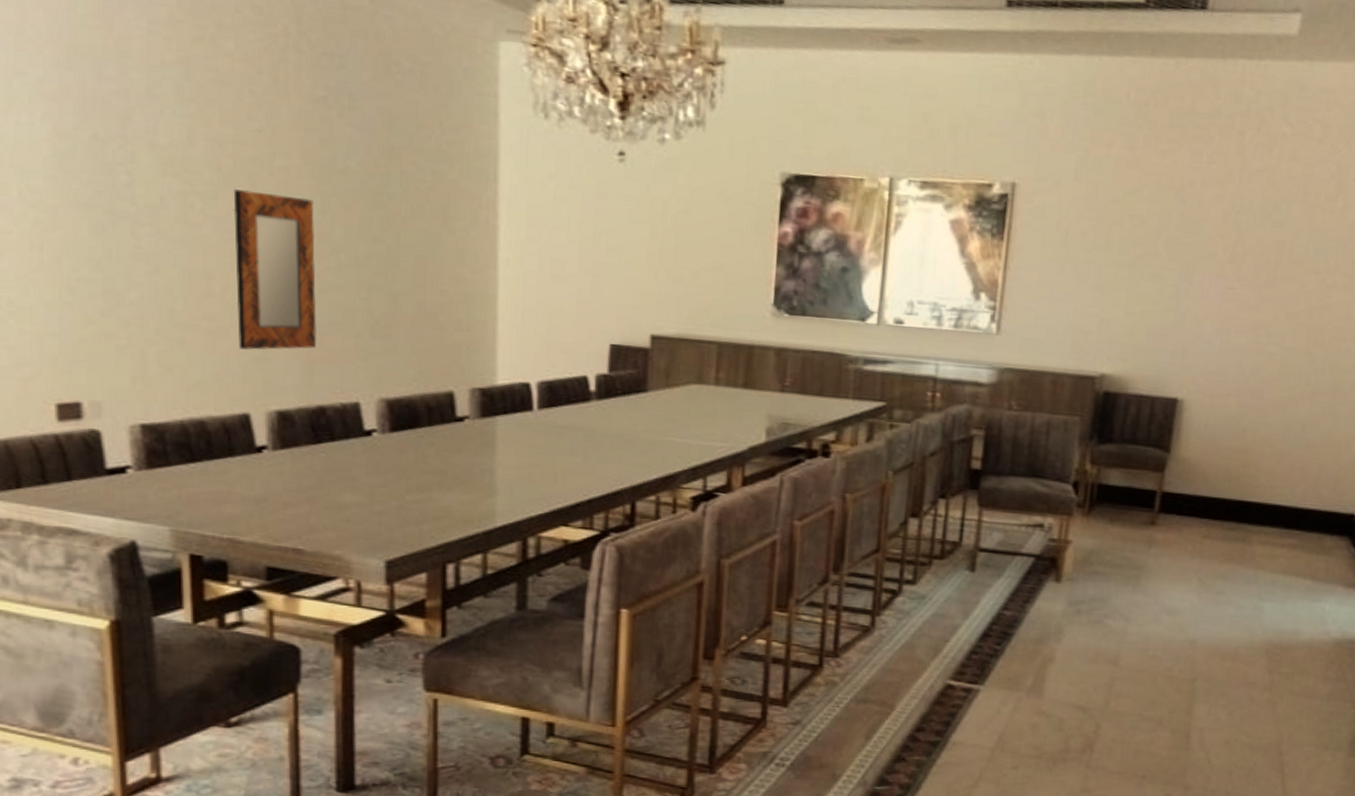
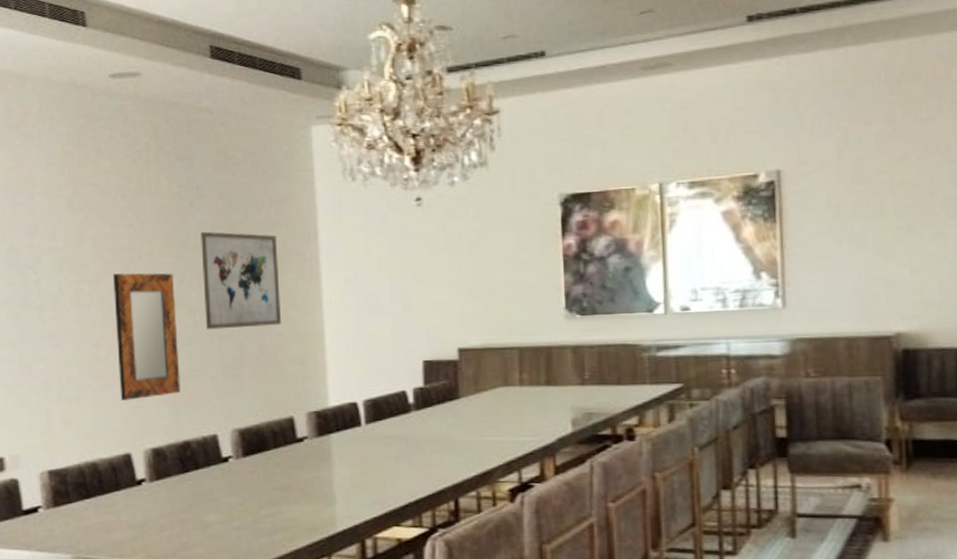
wall art: none [351,152,448,282] -> present [201,231,281,330]

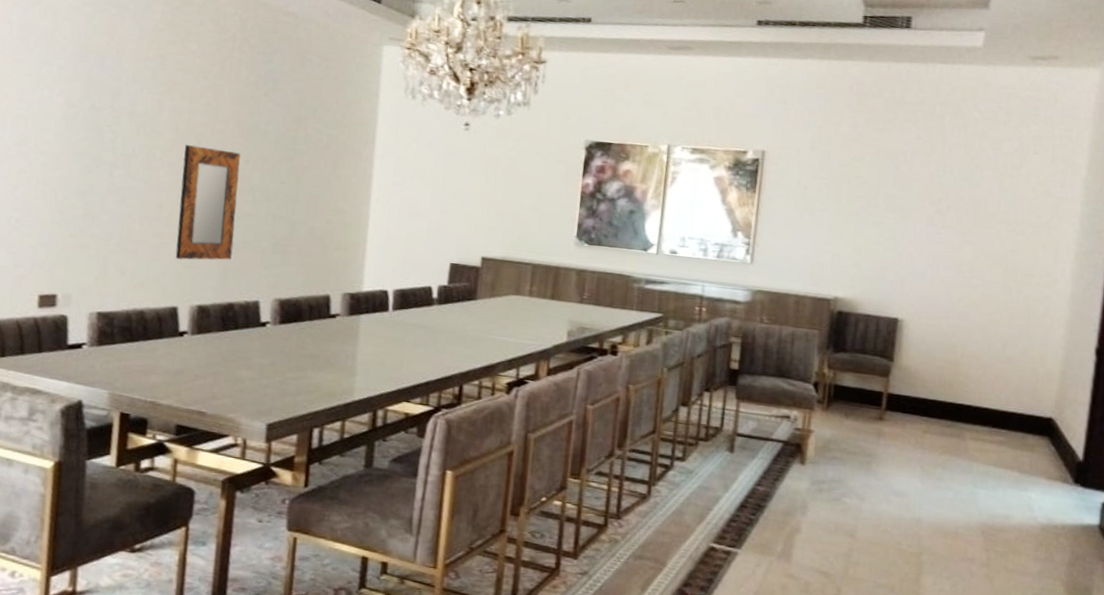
wall art: present [201,231,281,330] -> none [263,120,338,214]

